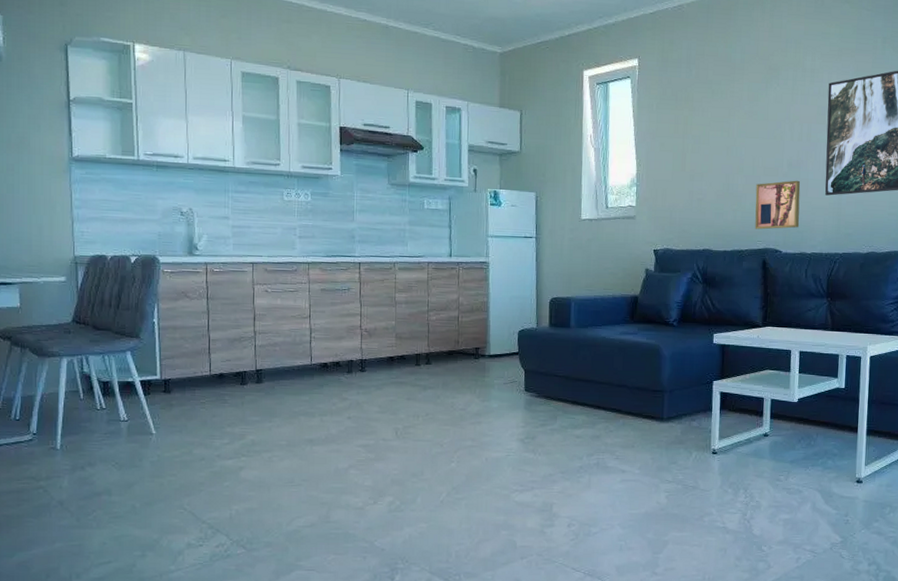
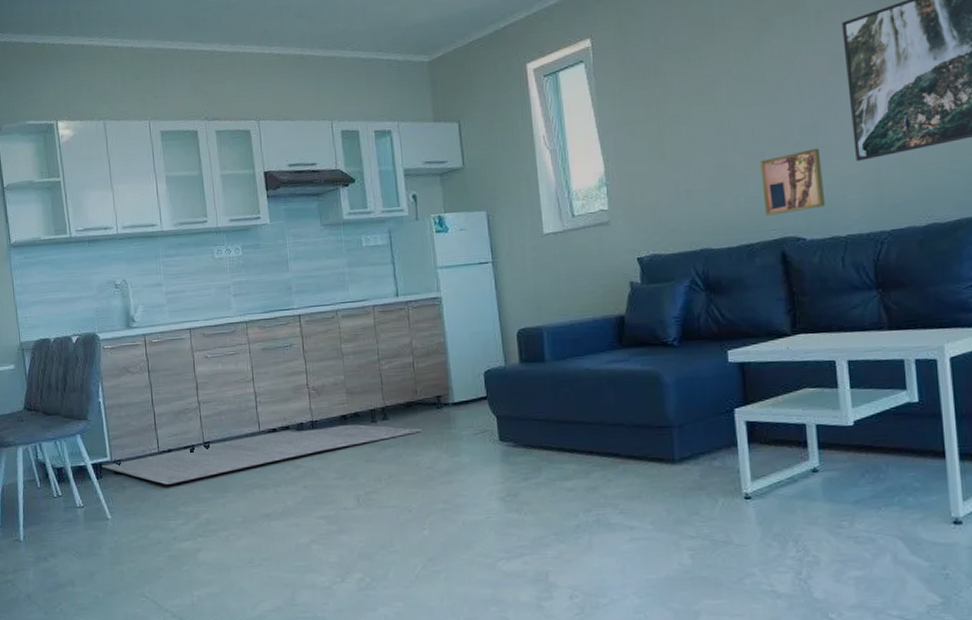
rug: none [150,365,459,406] -> present [102,424,422,485]

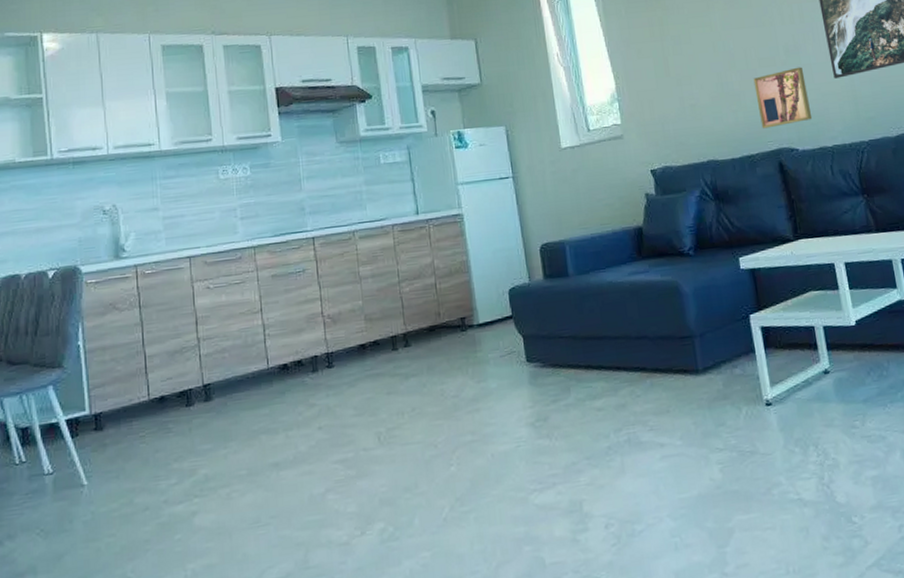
rug: present [102,424,422,485] -> none [78,353,446,439]

